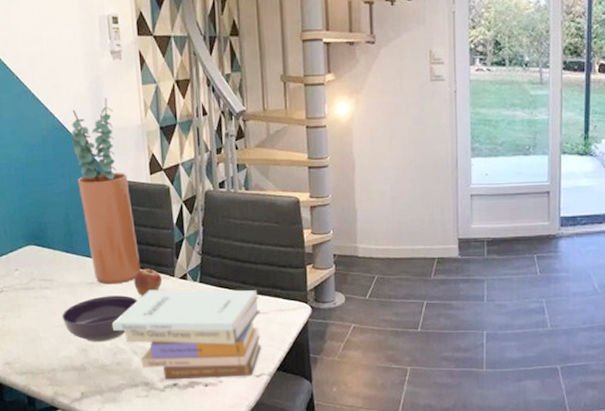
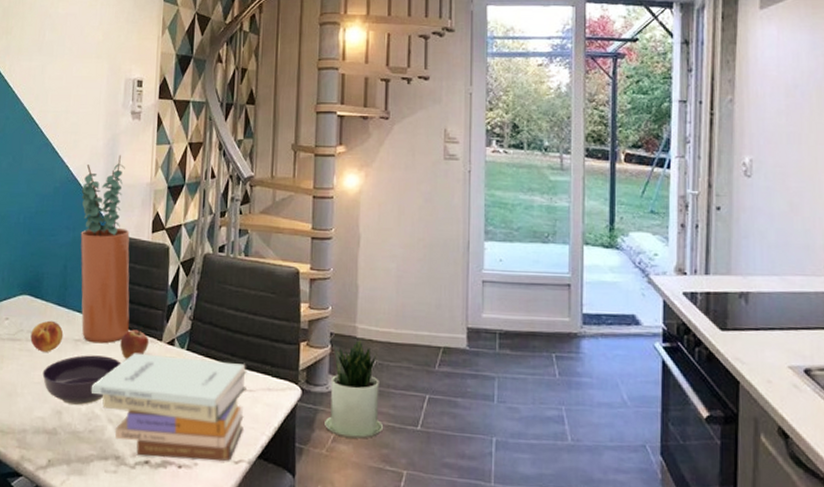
fruit: none [43,267,77,297] -> present [30,320,64,352]
planter: none [335,259,387,345] -> present [325,340,383,439]

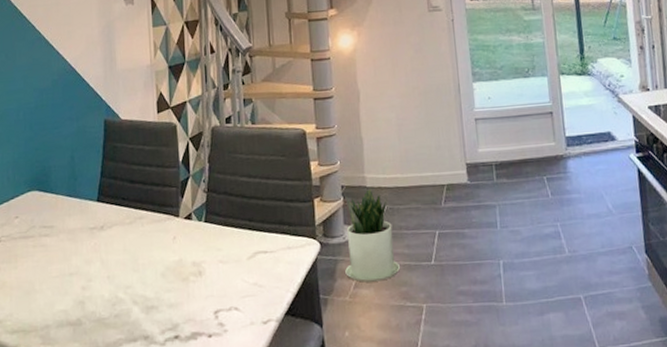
fruit: present [30,320,64,352] -> none [43,212,78,245]
bowl: present [42,355,121,405] -> none [60,239,140,293]
vase: present [80,155,130,344] -> none [81,41,145,229]
books: present [92,353,247,462] -> none [113,227,268,331]
fruit: present [120,327,149,359] -> none [137,206,167,240]

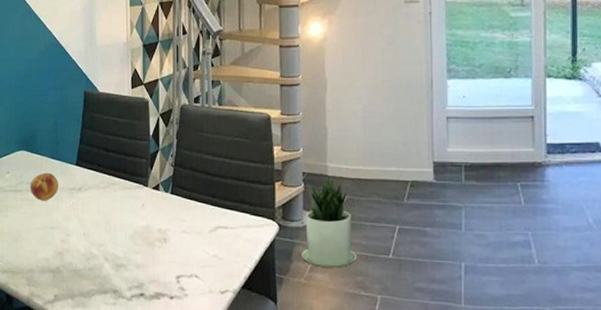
fruit: none [43,212,78,245] -> present [30,172,59,201]

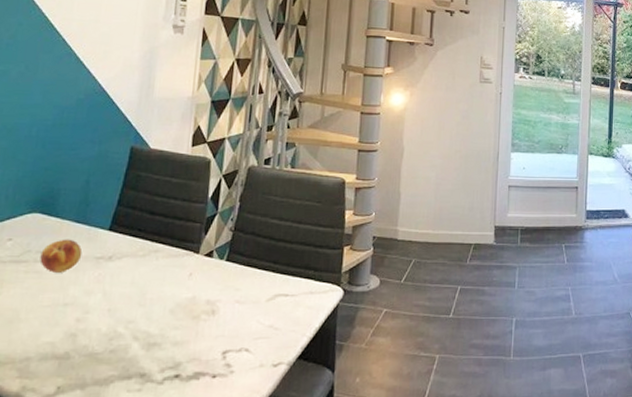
planter: present [302,178,356,268] -> none [365,242,419,331]

